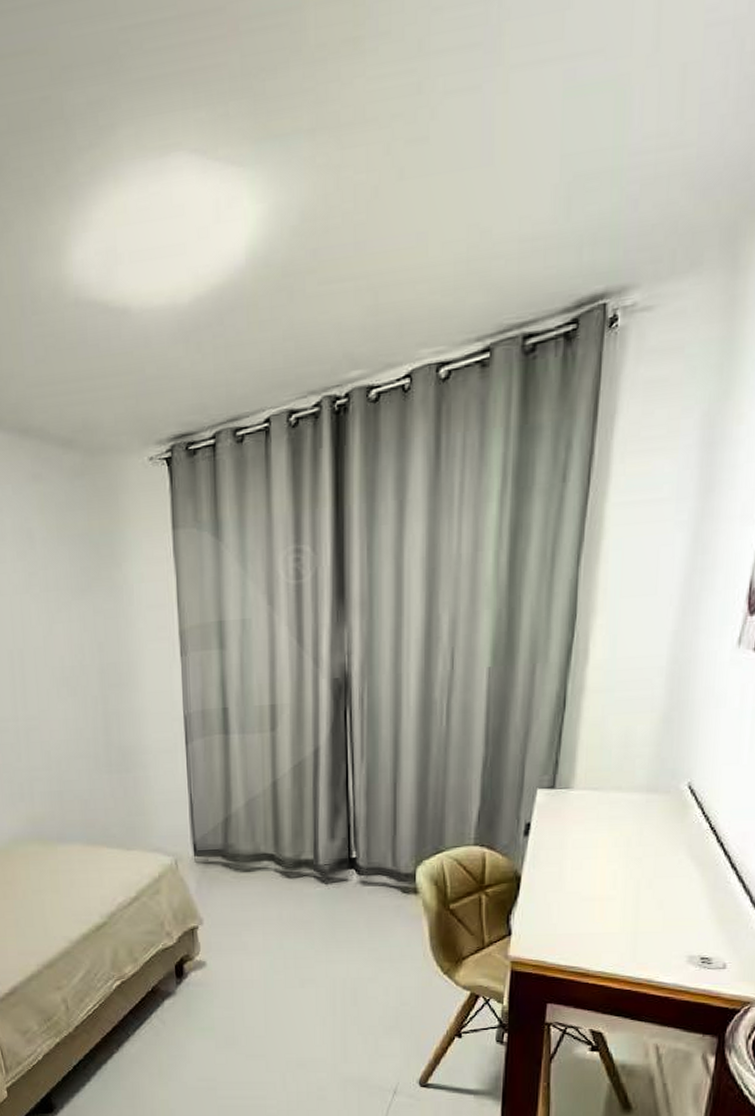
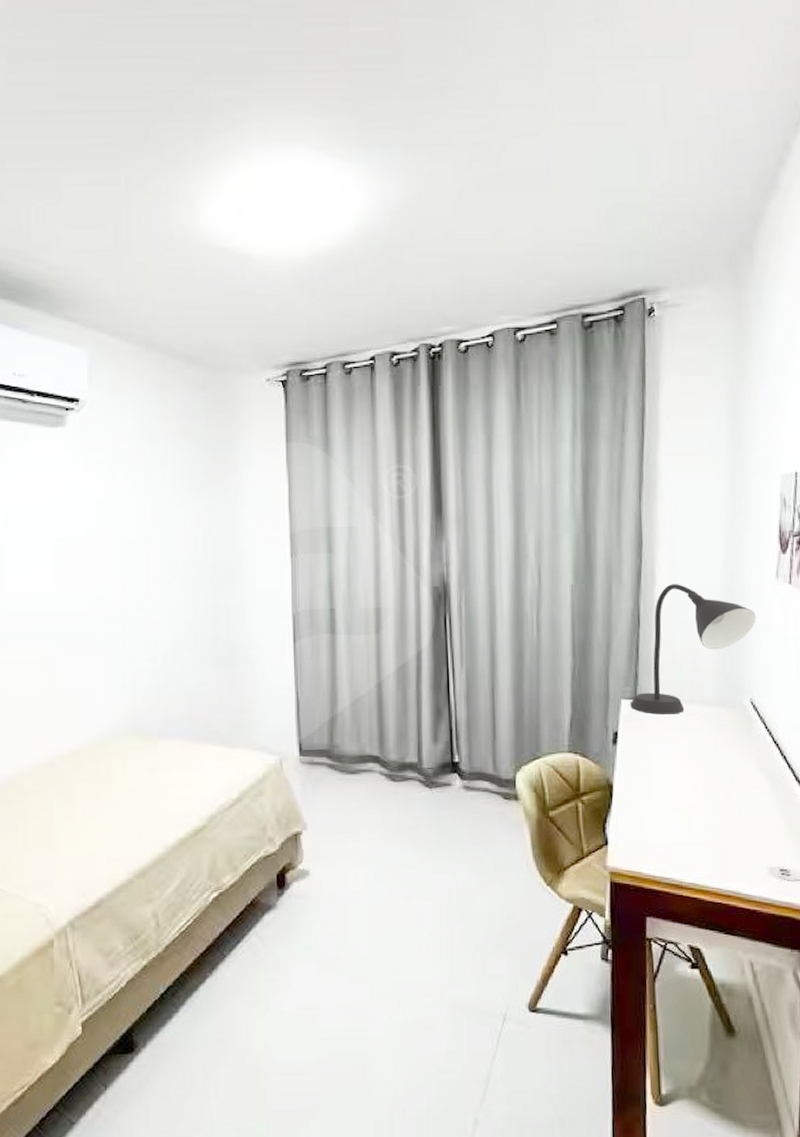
desk lamp: none [547,659,707,803] -> present [630,584,756,714]

